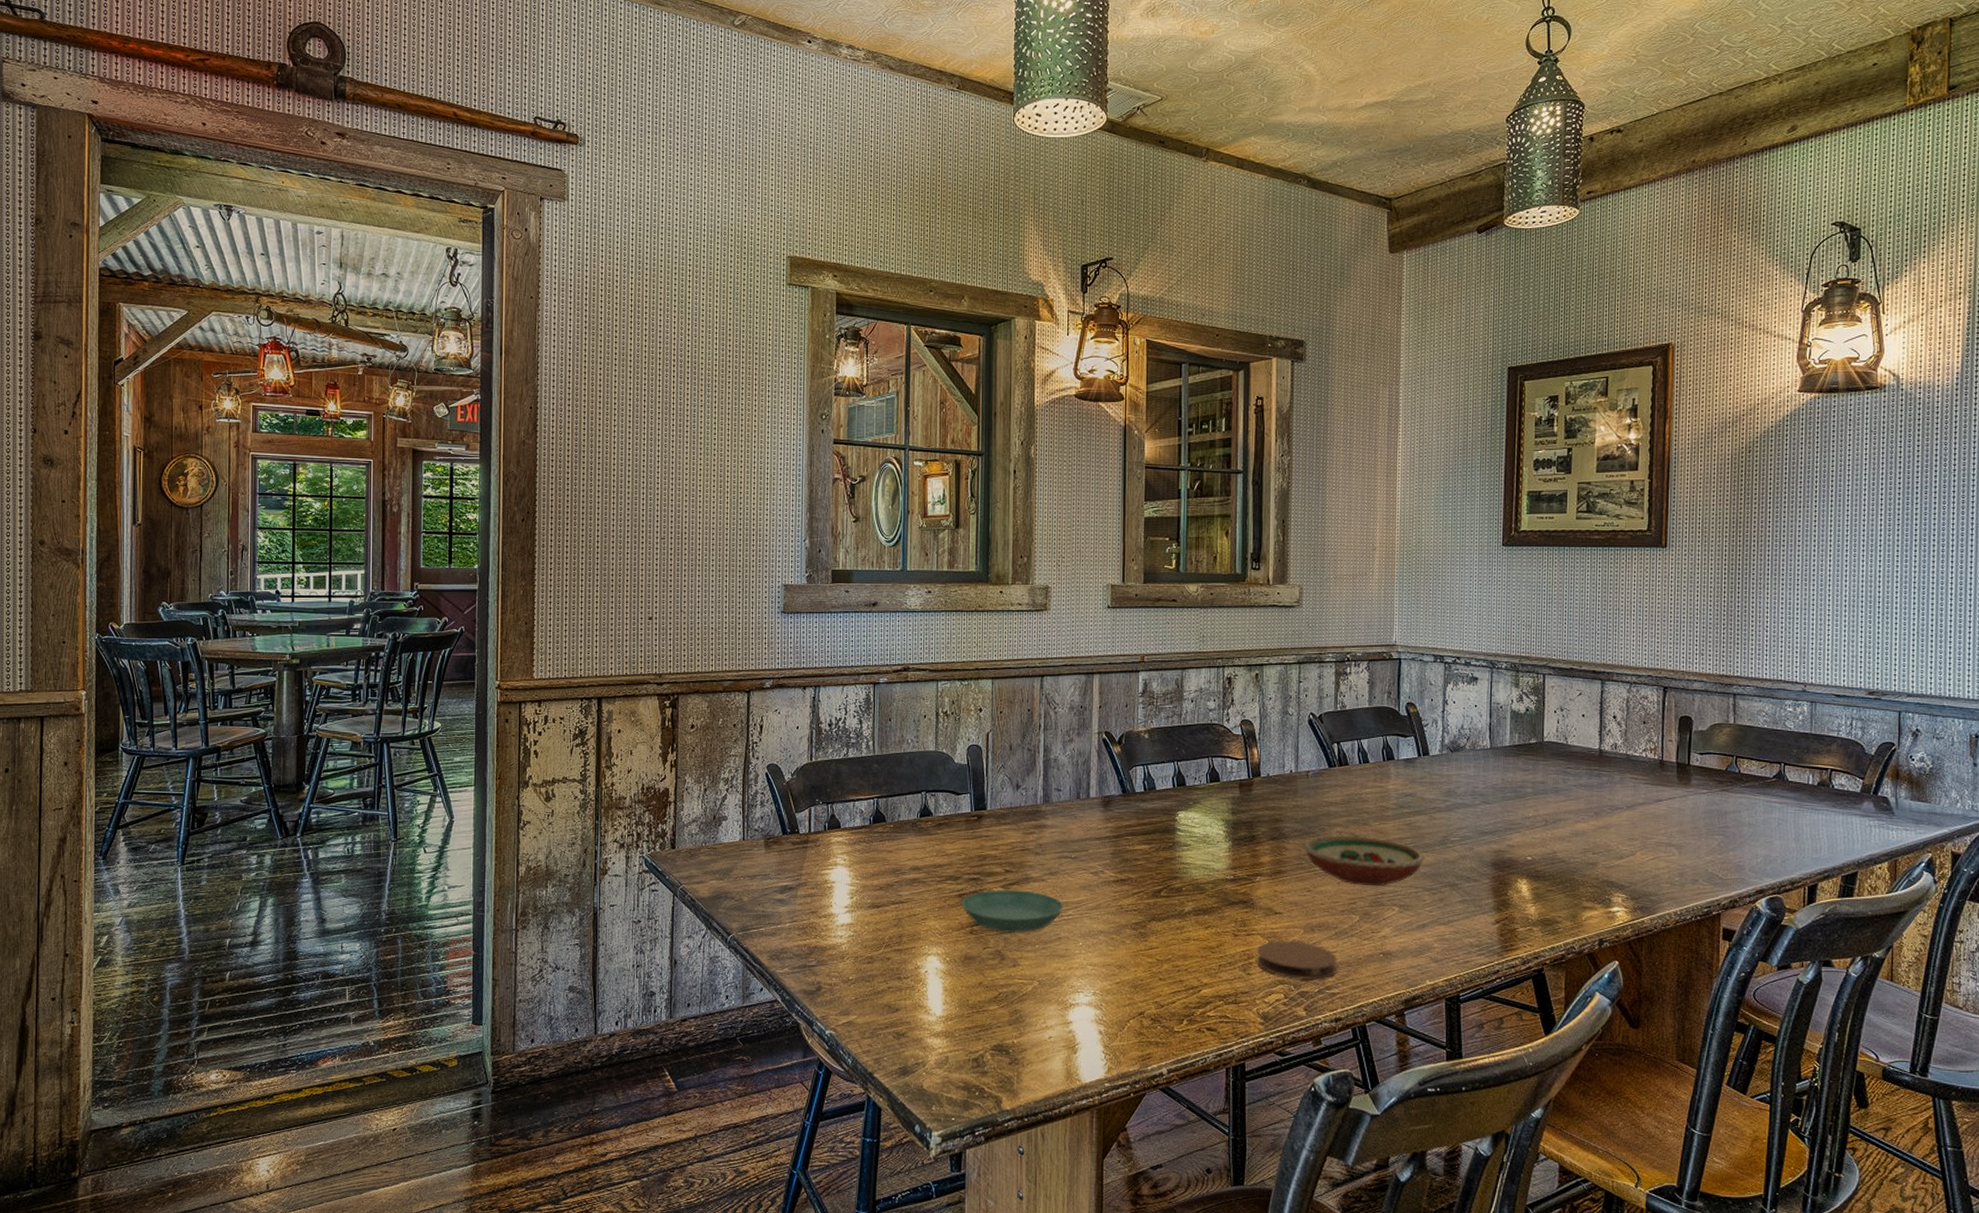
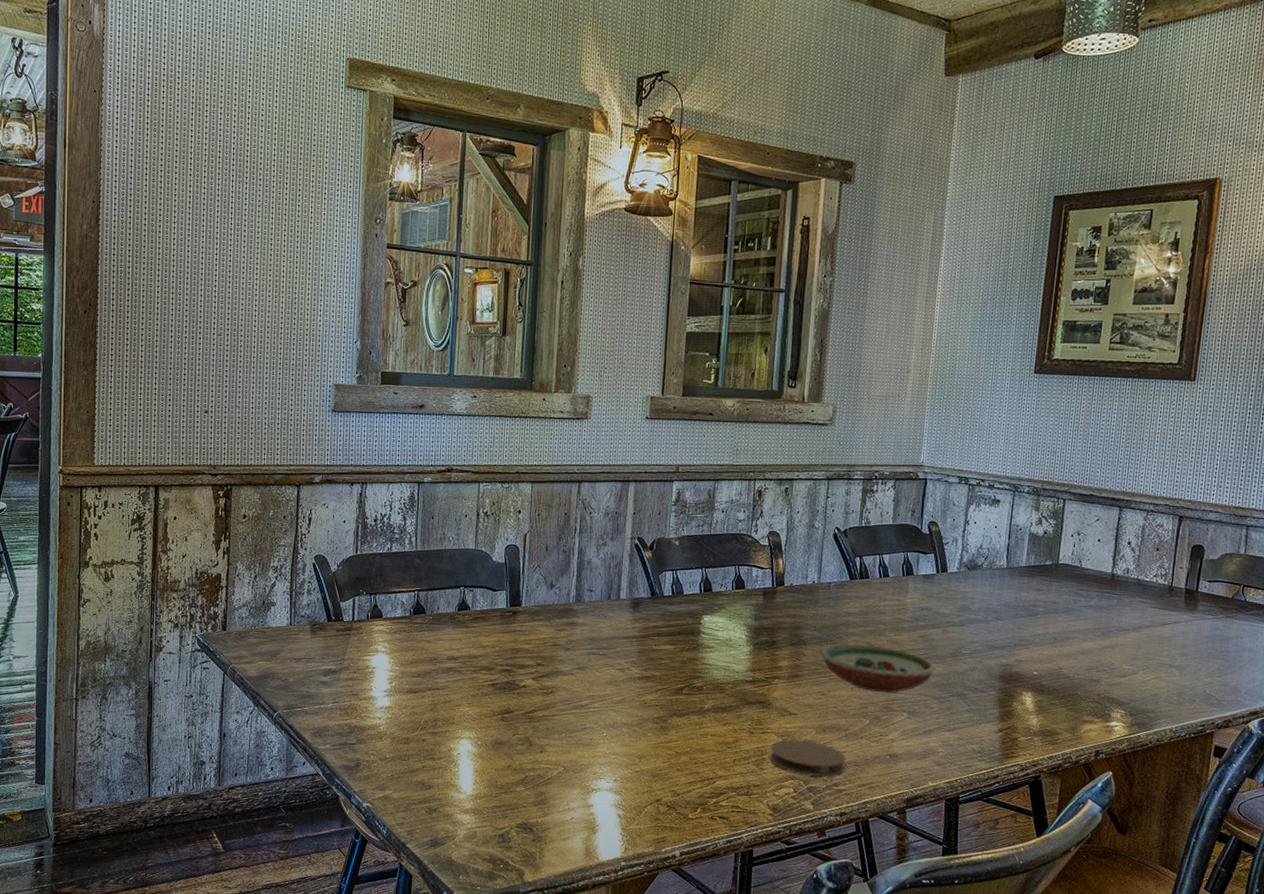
saucer: present [962,889,1064,933] -> none [494,680,591,722]

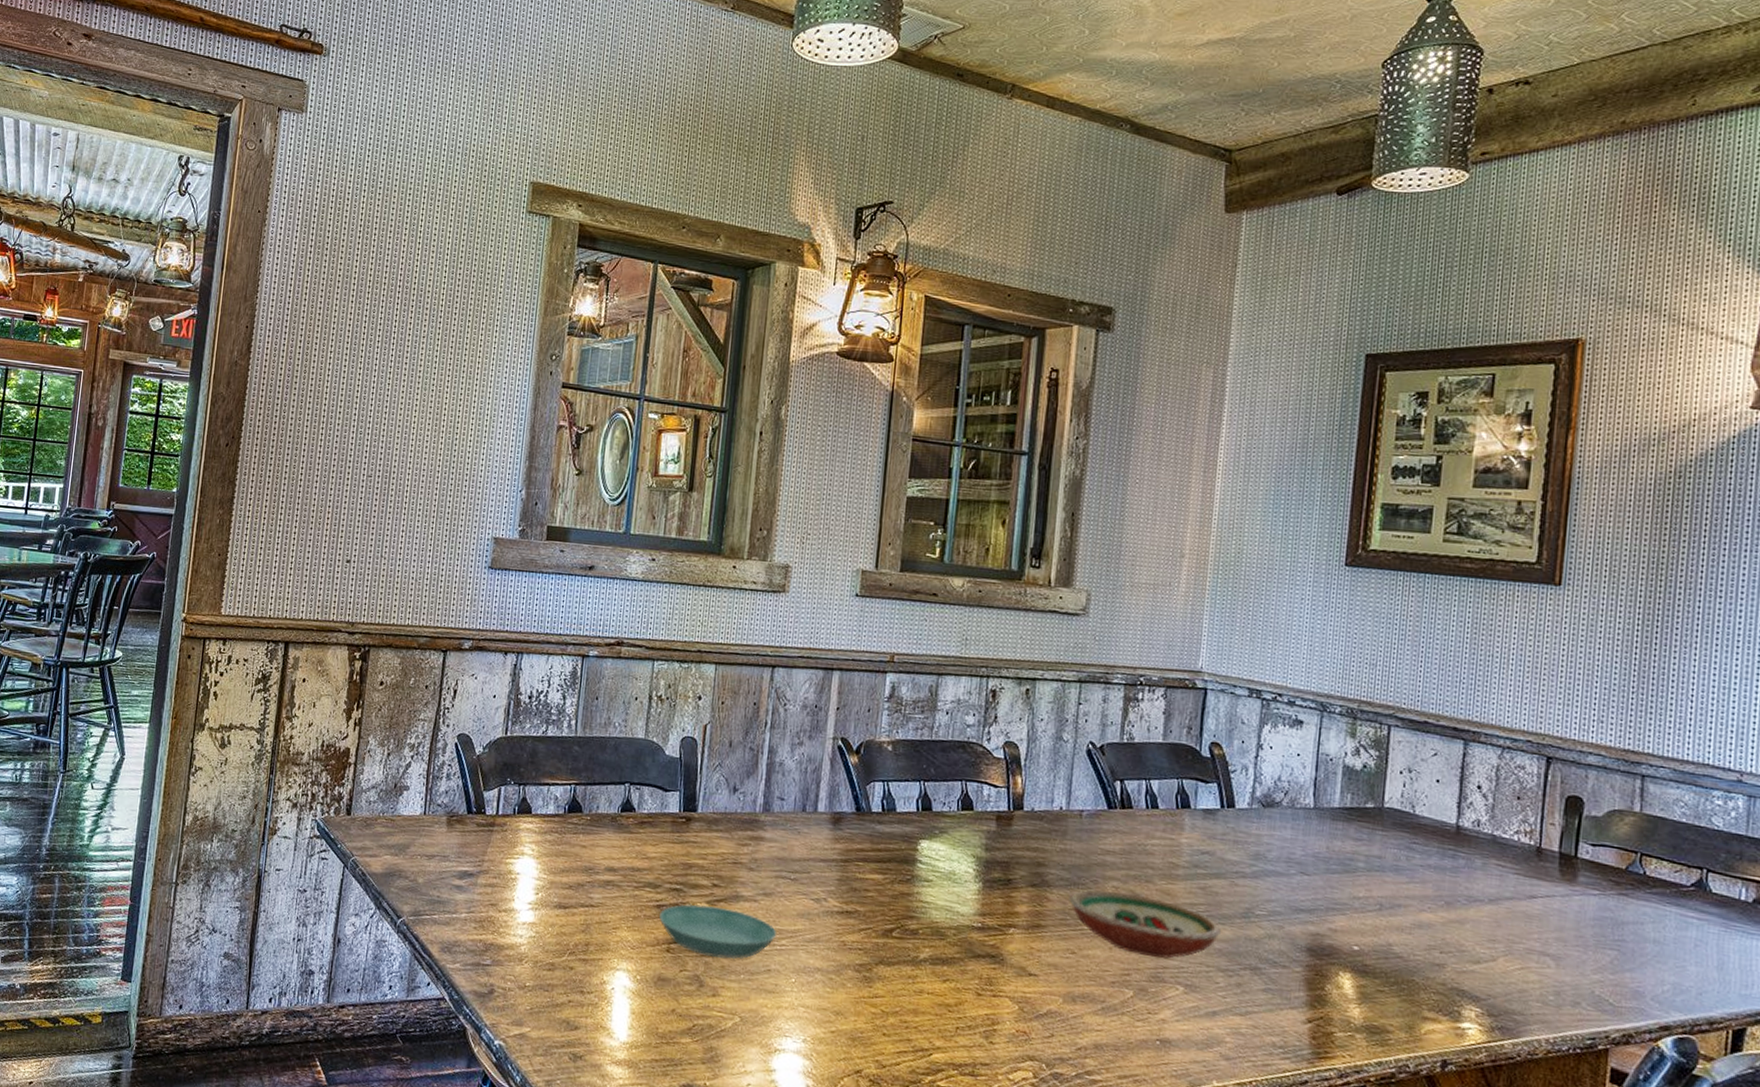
saucer: none [494,680,591,722] -> present [659,904,777,960]
coaster: present [769,739,846,777] -> none [1002,1007,1103,1061]

